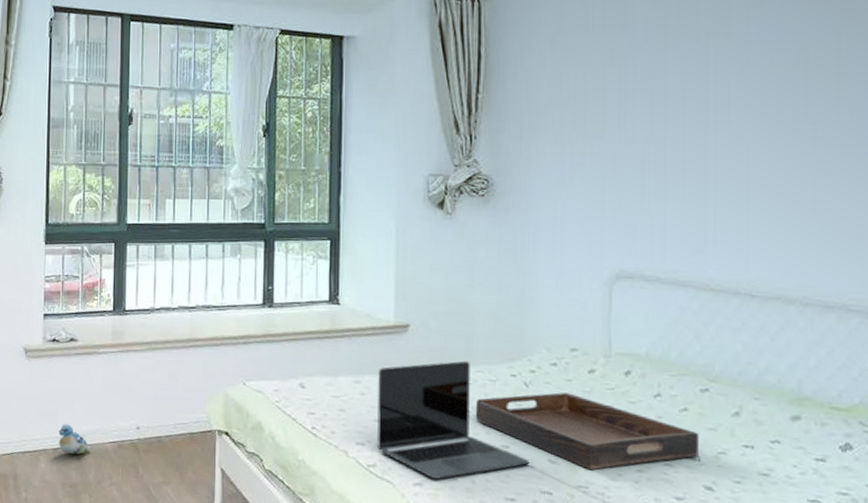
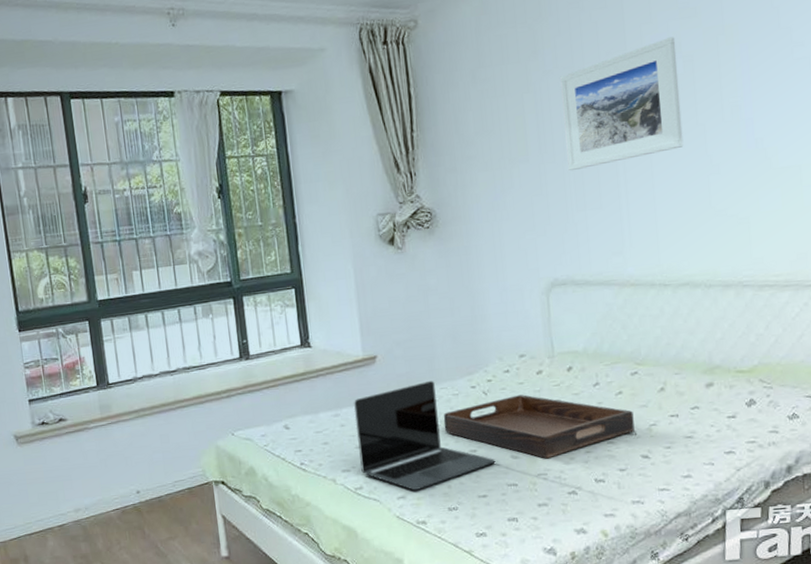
plush toy: present [58,424,91,455] -> none [61,500,96,528]
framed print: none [649,24,790,156] -> present [559,37,684,171]

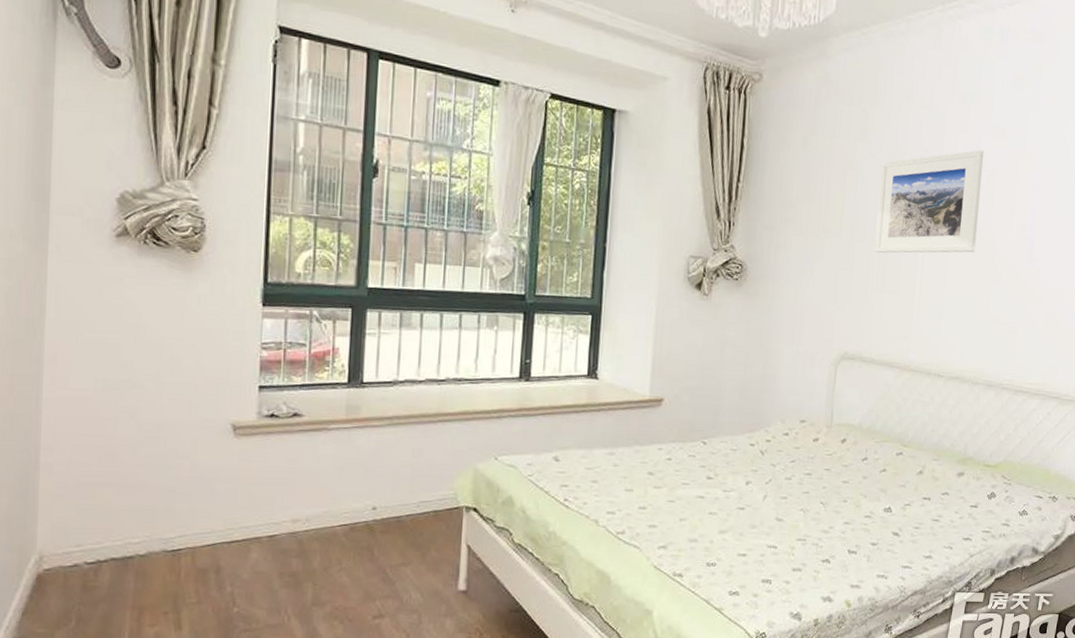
laptop: present [354,380,496,490] -> none [627,432,760,541]
serving tray: present [443,394,635,459] -> none [717,459,892,525]

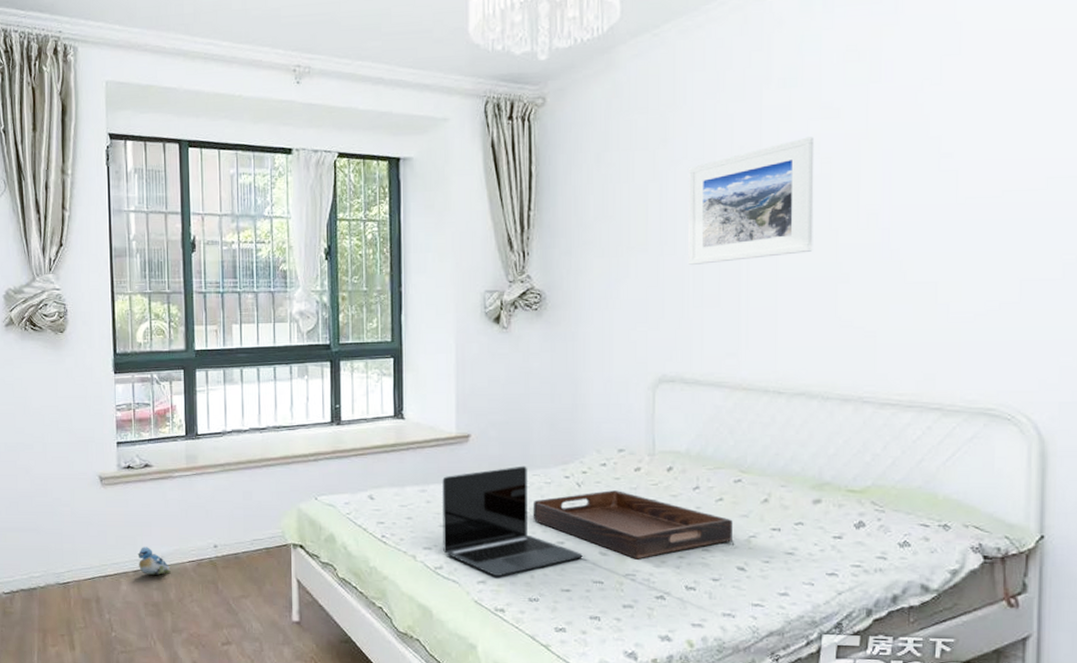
plush toy: none [275,508,316,541] -> present [137,547,171,575]
laptop: none [627,432,760,541] -> present [442,465,583,576]
serving tray: none [717,459,892,525] -> present [533,490,733,560]

